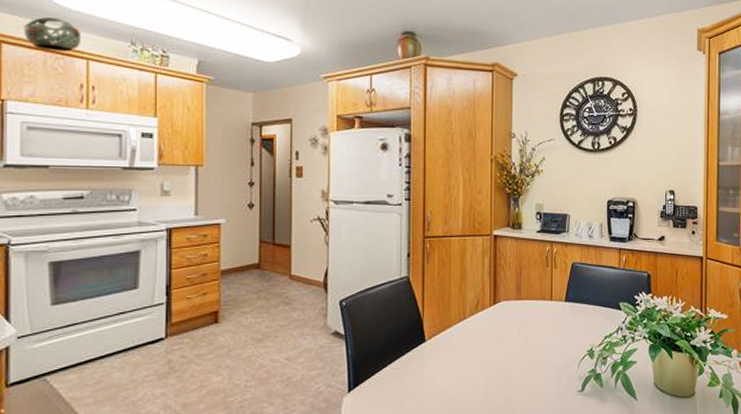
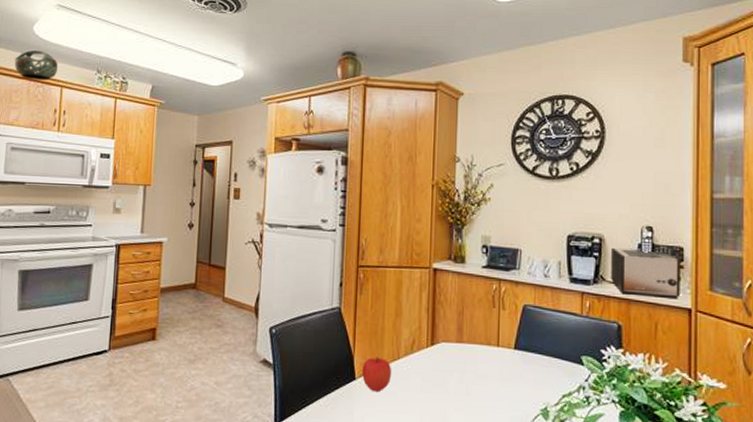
fruit: none [431,319,459,351] -> present [362,356,392,393]
toaster: none [642,210,695,250] -> present [611,248,680,300]

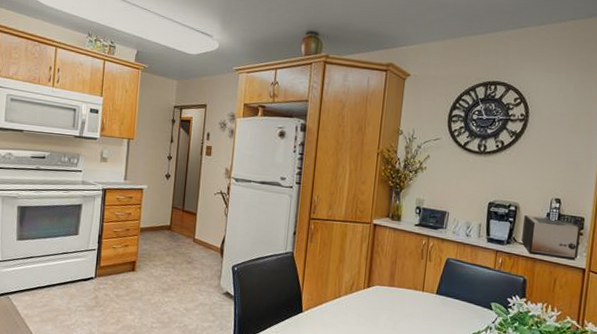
decorative basket: present [14,50,59,80] -> none [13,12,54,40]
fruit: present [362,356,392,393] -> none [308,294,334,324]

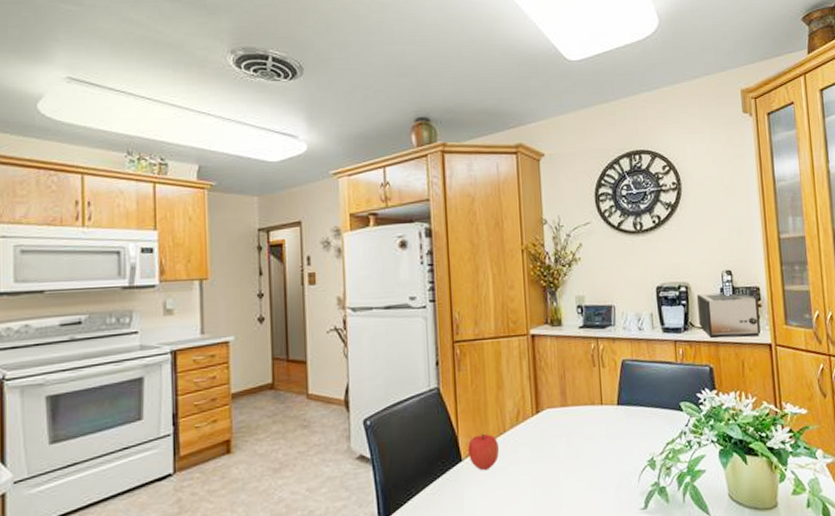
fruit: none [308,294,334,324] -> present [468,433,500,471]

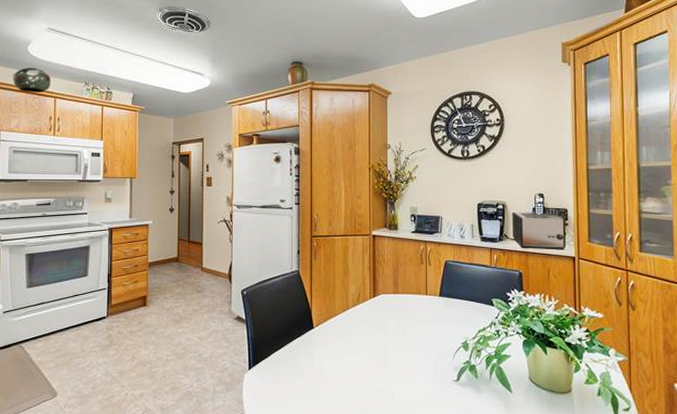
decorative basket: none [15,132,76,168] -> present [12,67,51,93]
fruit: present [468,433,500,471] -> none [319,309,343,338]

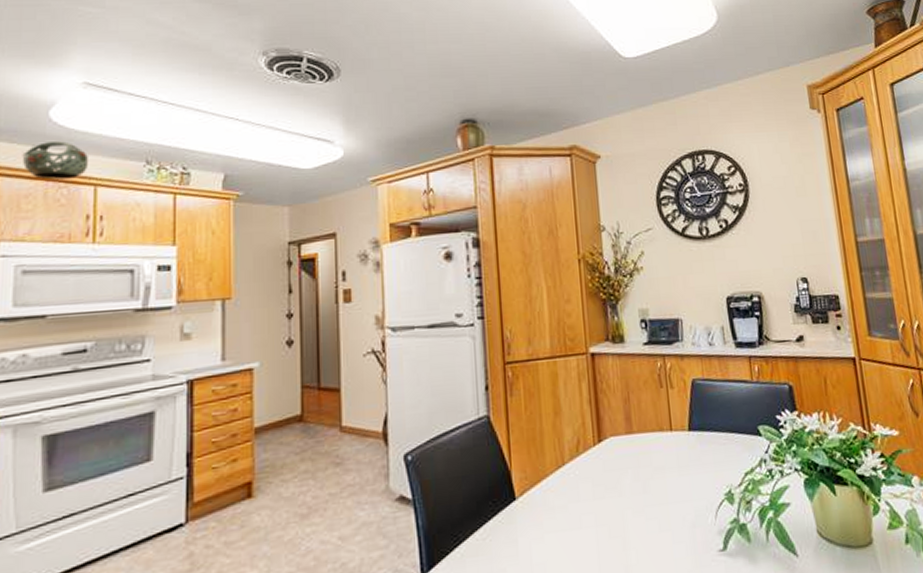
toaster: present [512,212,566,250] -> none [771,301,843,353]

